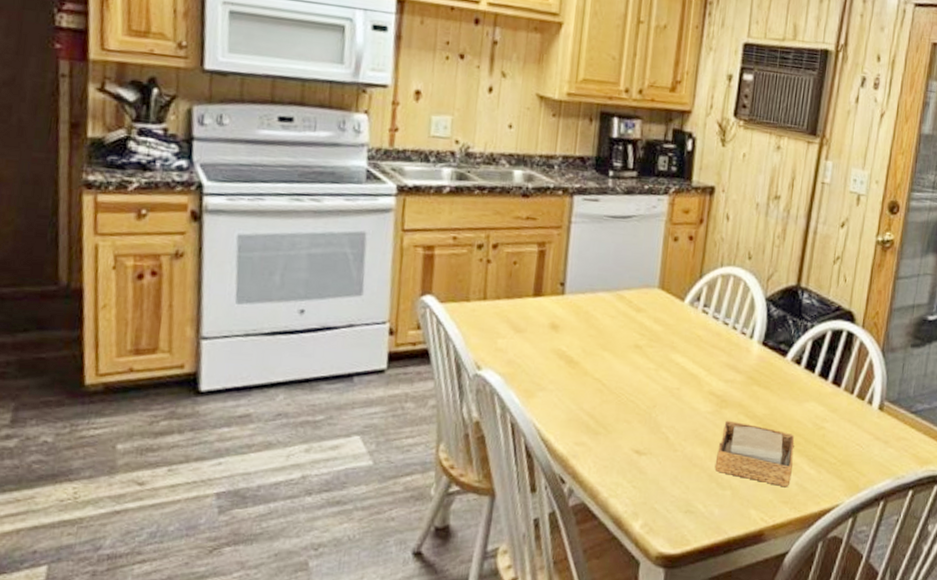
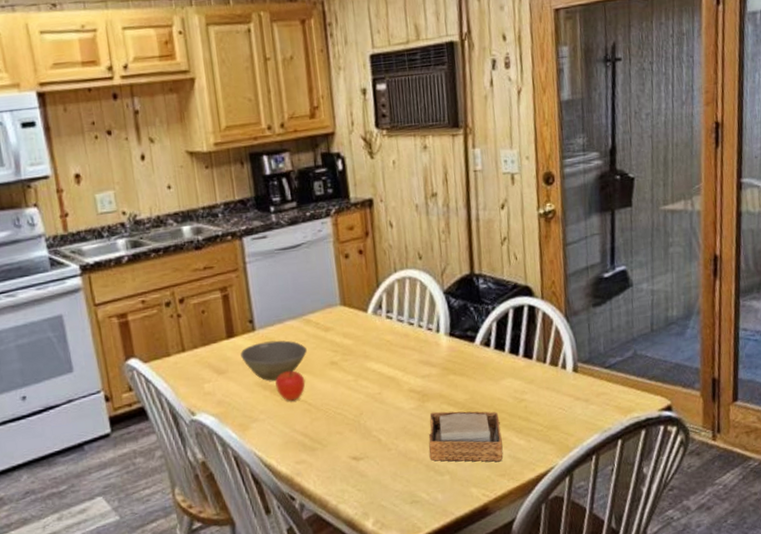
bowl: none [543,308,613,352] -> present [240,340,307,381]
fruit: none [572,344,605,377] -> present [275,370,306,401]

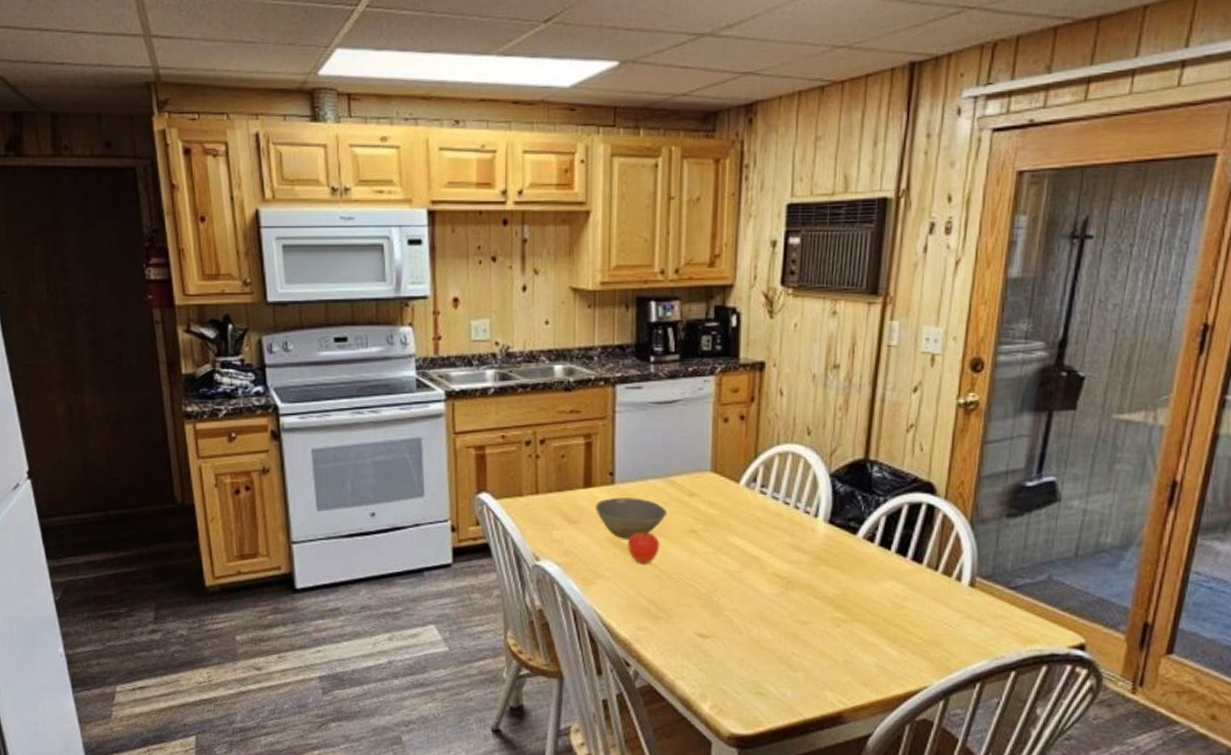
napkin holder: present [428,411,504,462] -> none [784,602,872,669]

